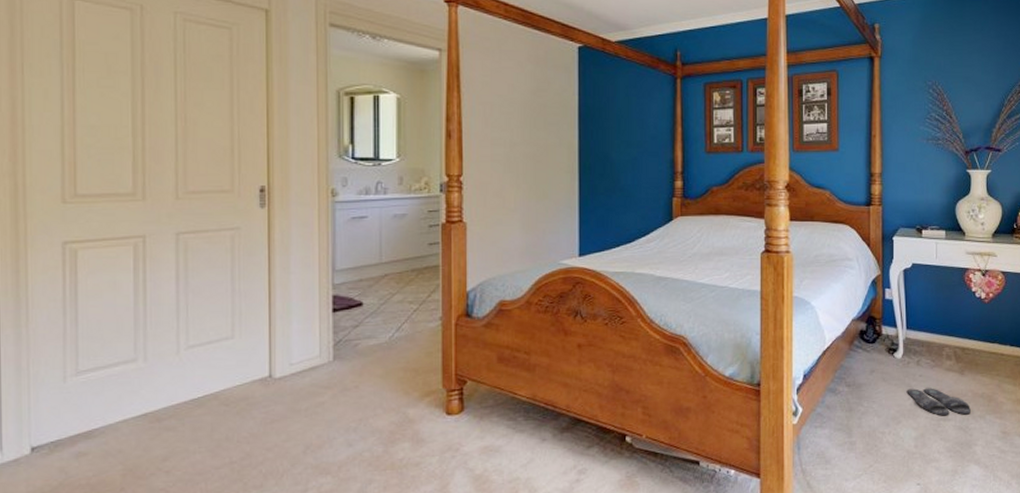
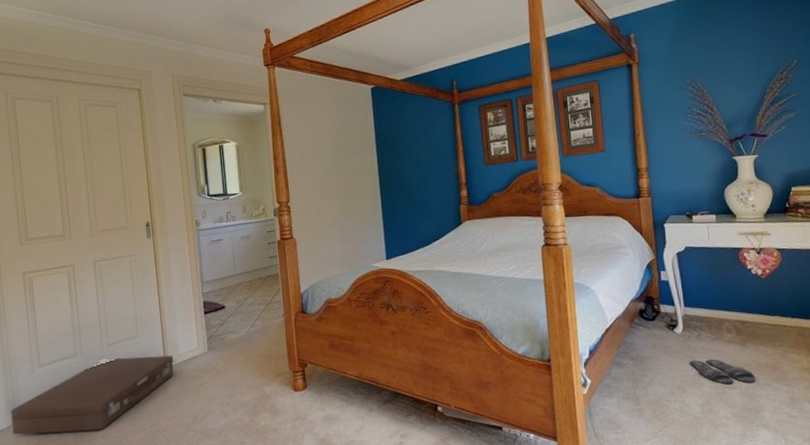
briefcase: none [23,364,282,470] -> present [10,355,174,435]

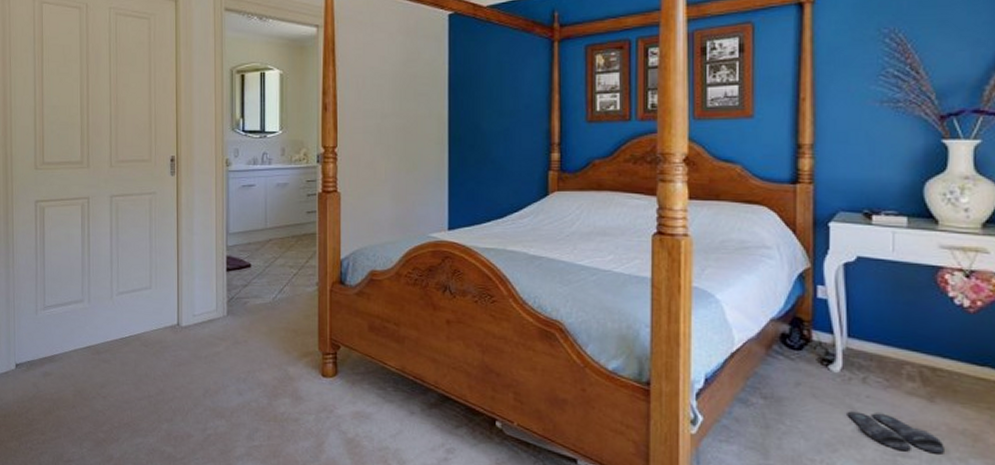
briefcase: present [10,355,174,435] -> none [11,309,187,390]

